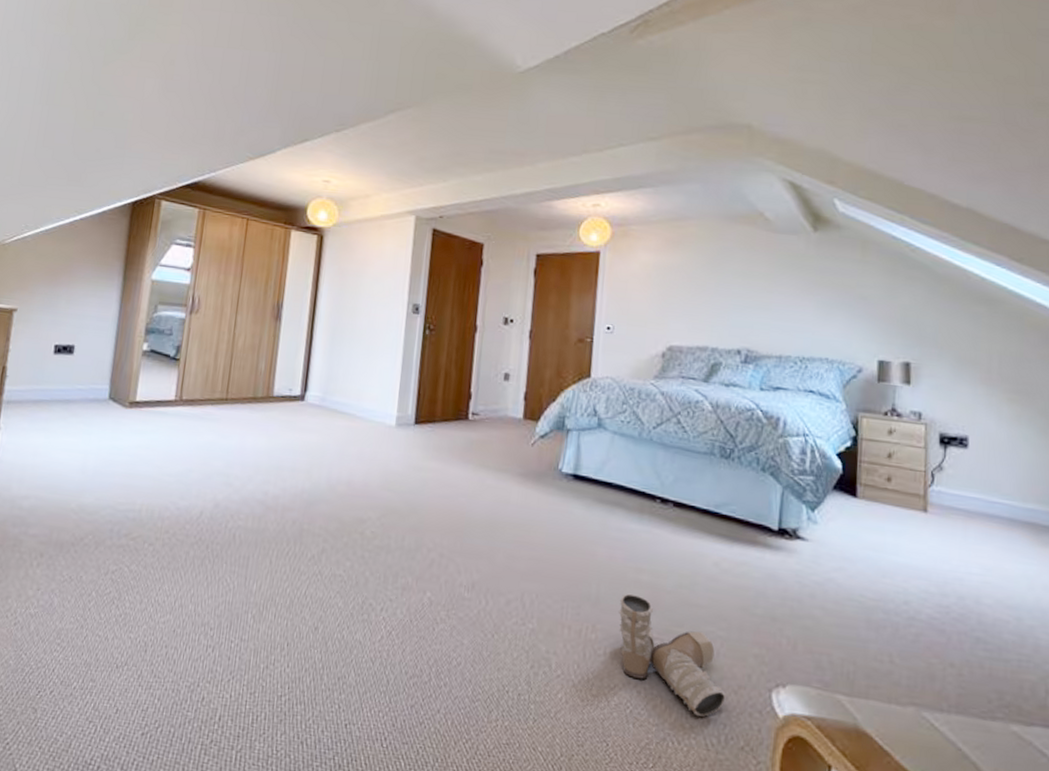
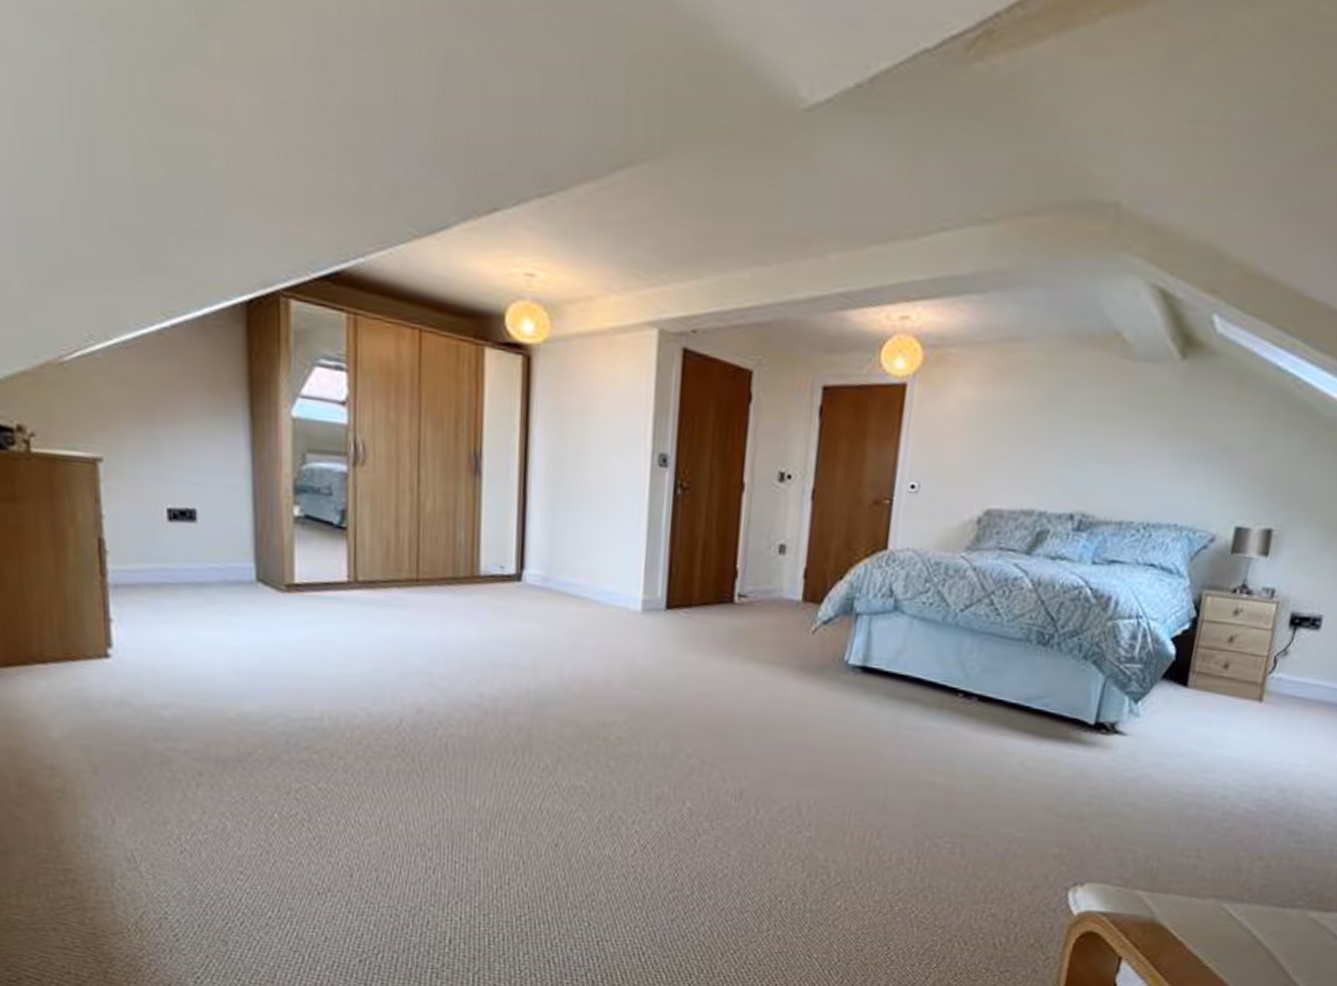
boots: present [618,594,728,717] -> none [907,797,1021,918]

